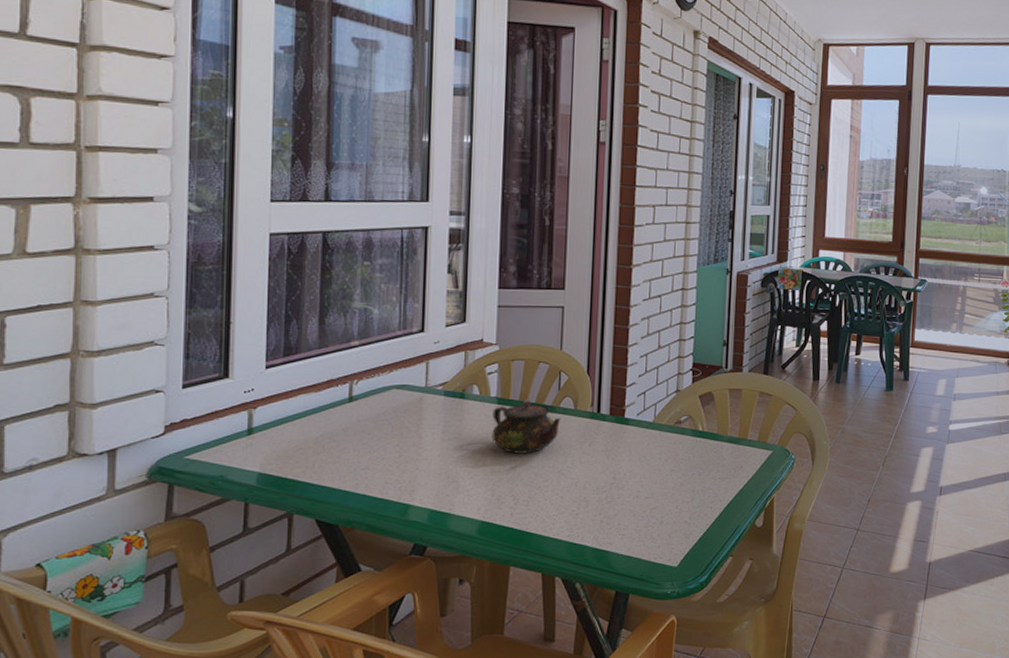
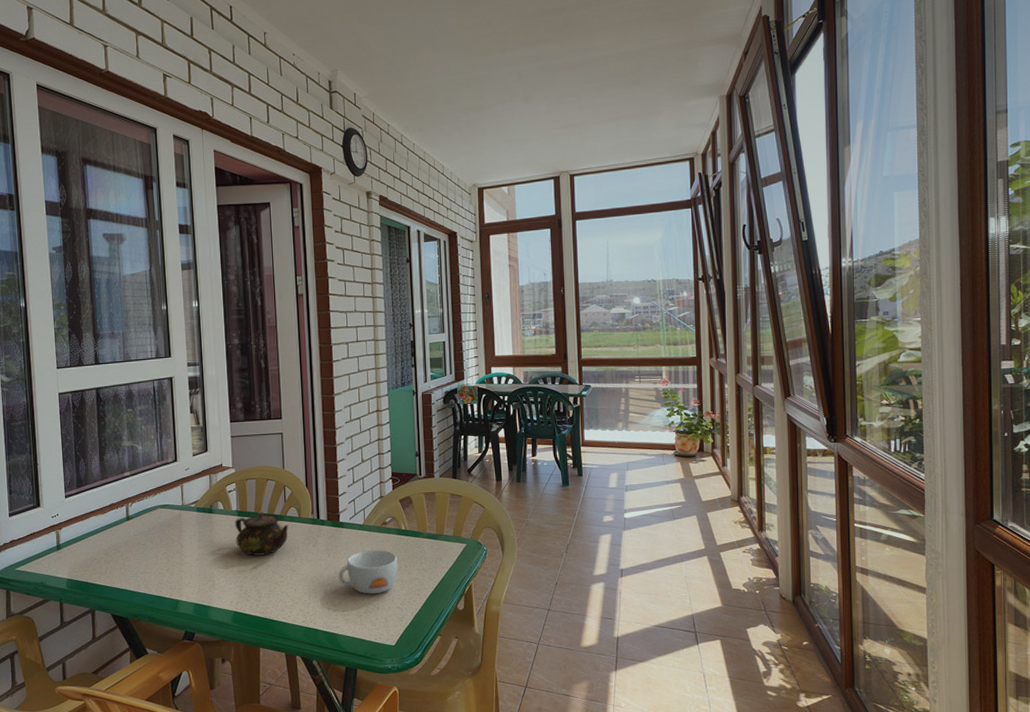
bowl: none [616,452,691,506] -> present [338,549,398,594]

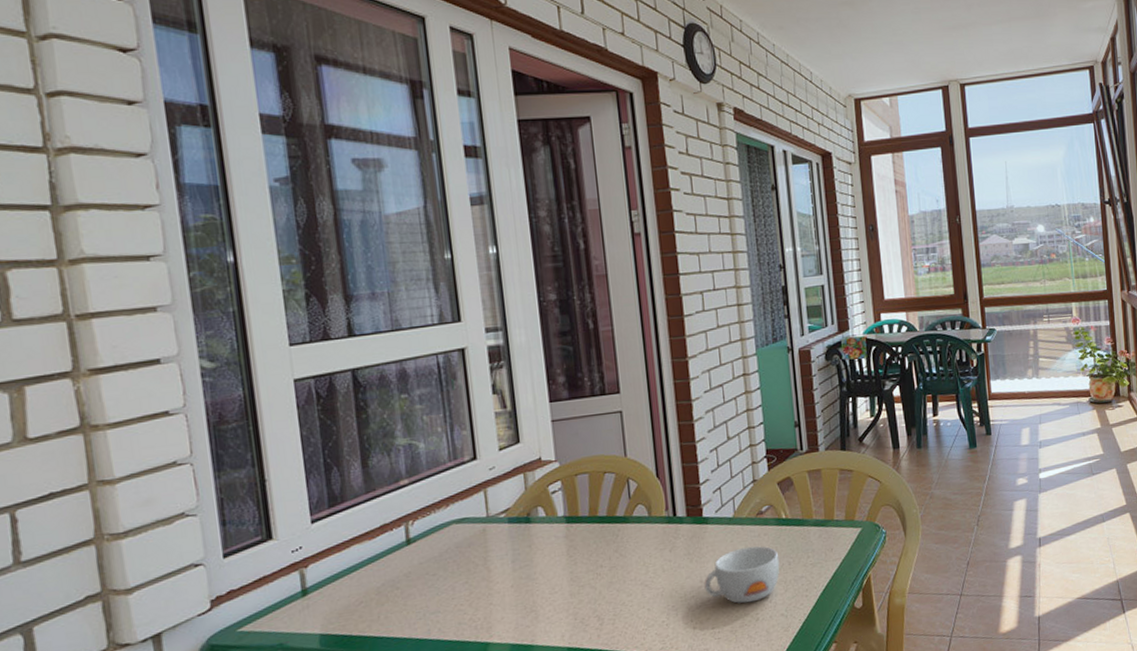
teapot: present [235,511,289,556] -> none [562,513,637,573]

